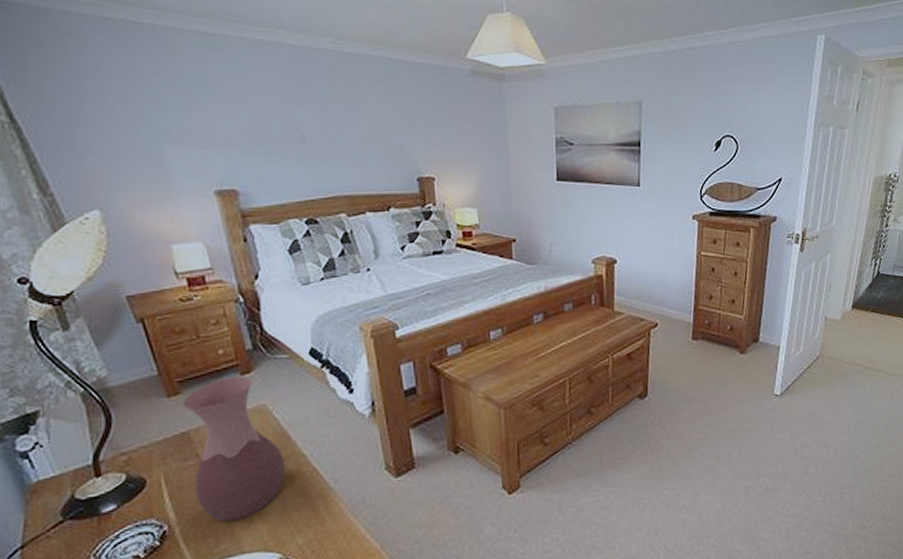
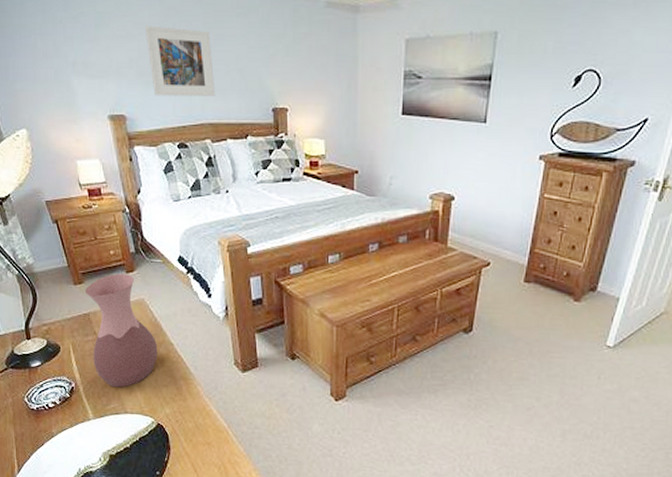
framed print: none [260,91,350,168] -> present [144,25,215,96]

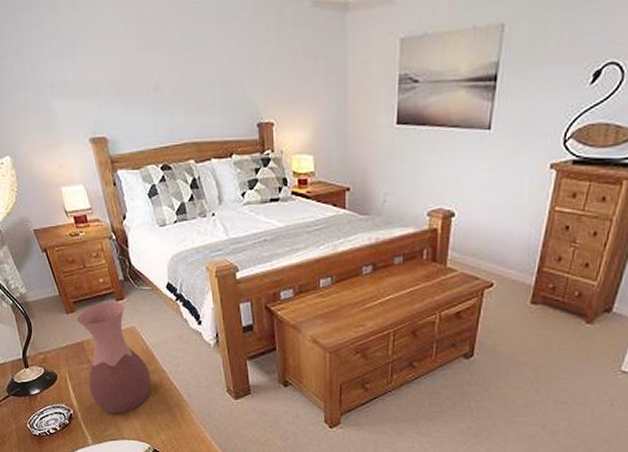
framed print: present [144,25,215,96] -> none [121,38,197,116]

